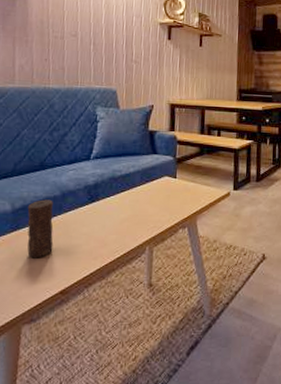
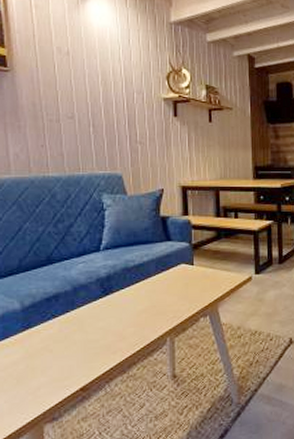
candle: present [27,199,54,258] -> none [38,295,69,357]

